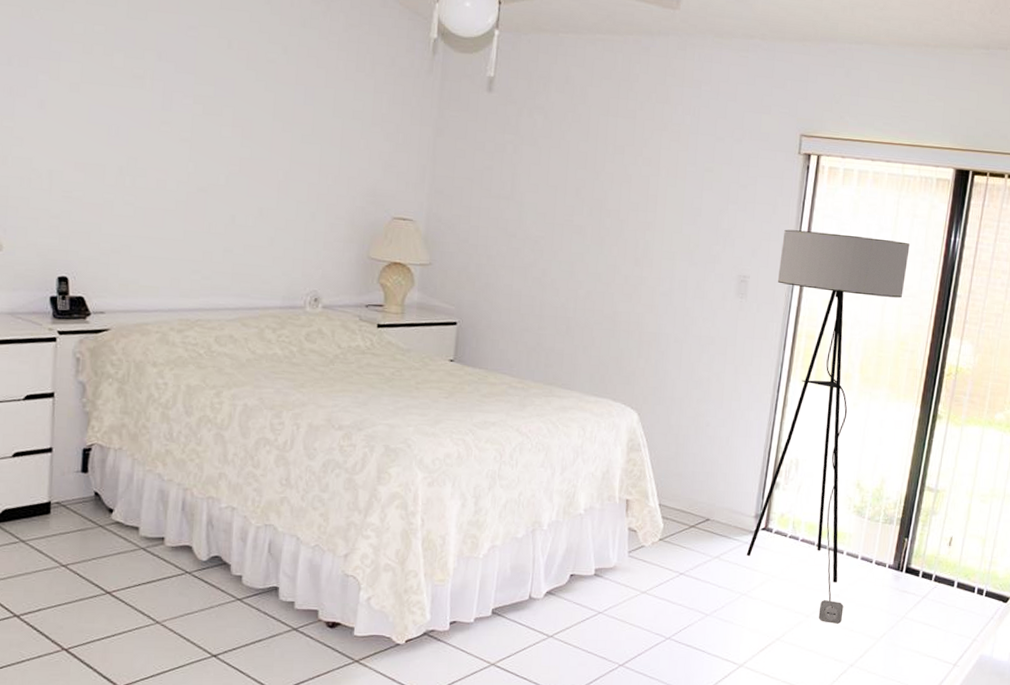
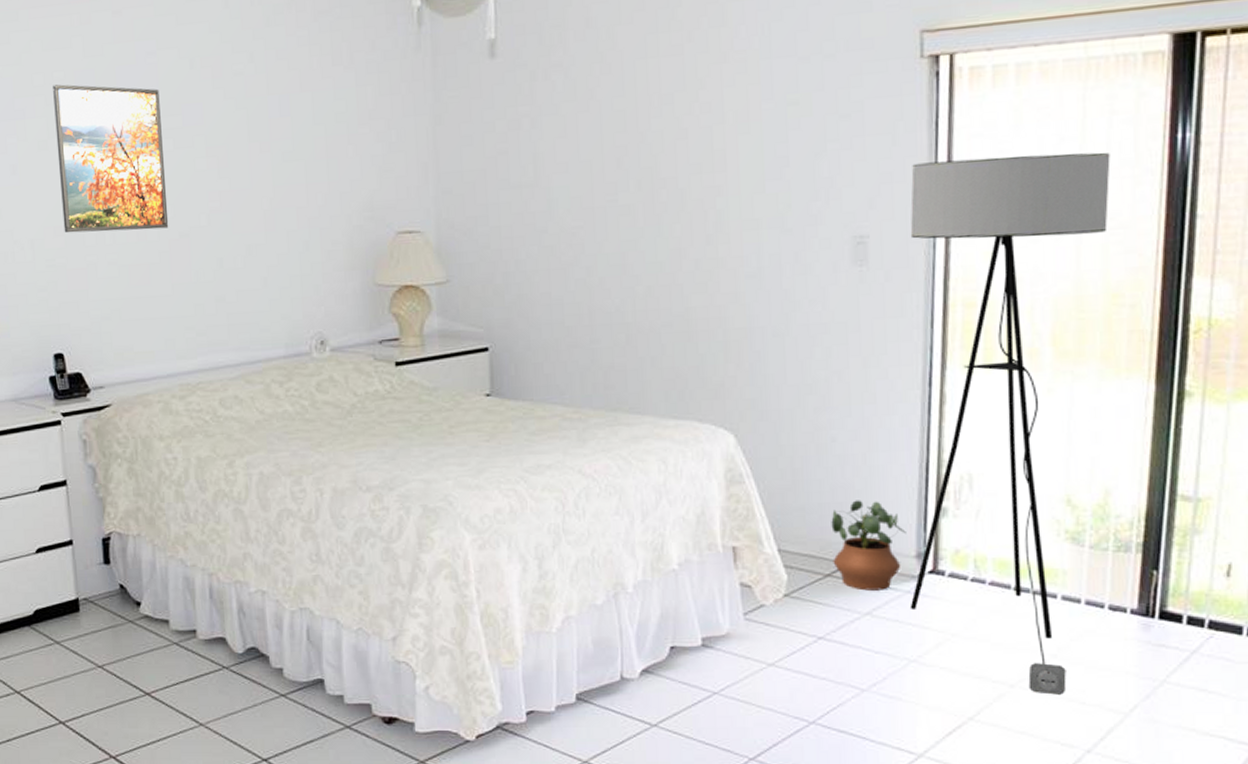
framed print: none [85,36,196,181] -> present [53,84,169,233]
potted plant: none [697,471,750,540] -> present [831,500,906,591]

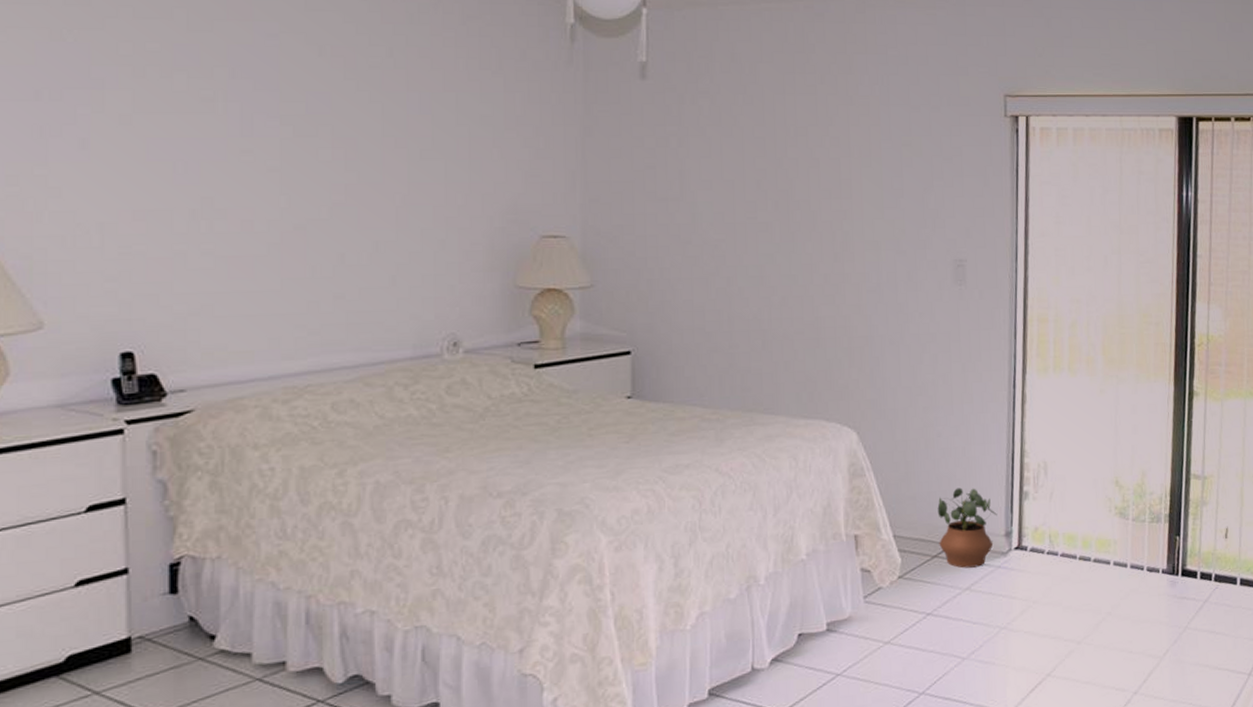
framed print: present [53,84,169,233] -> none [144,56,282,220]
floor lamp: present [909,152,1111,696] -> none [998,201,1140,648]

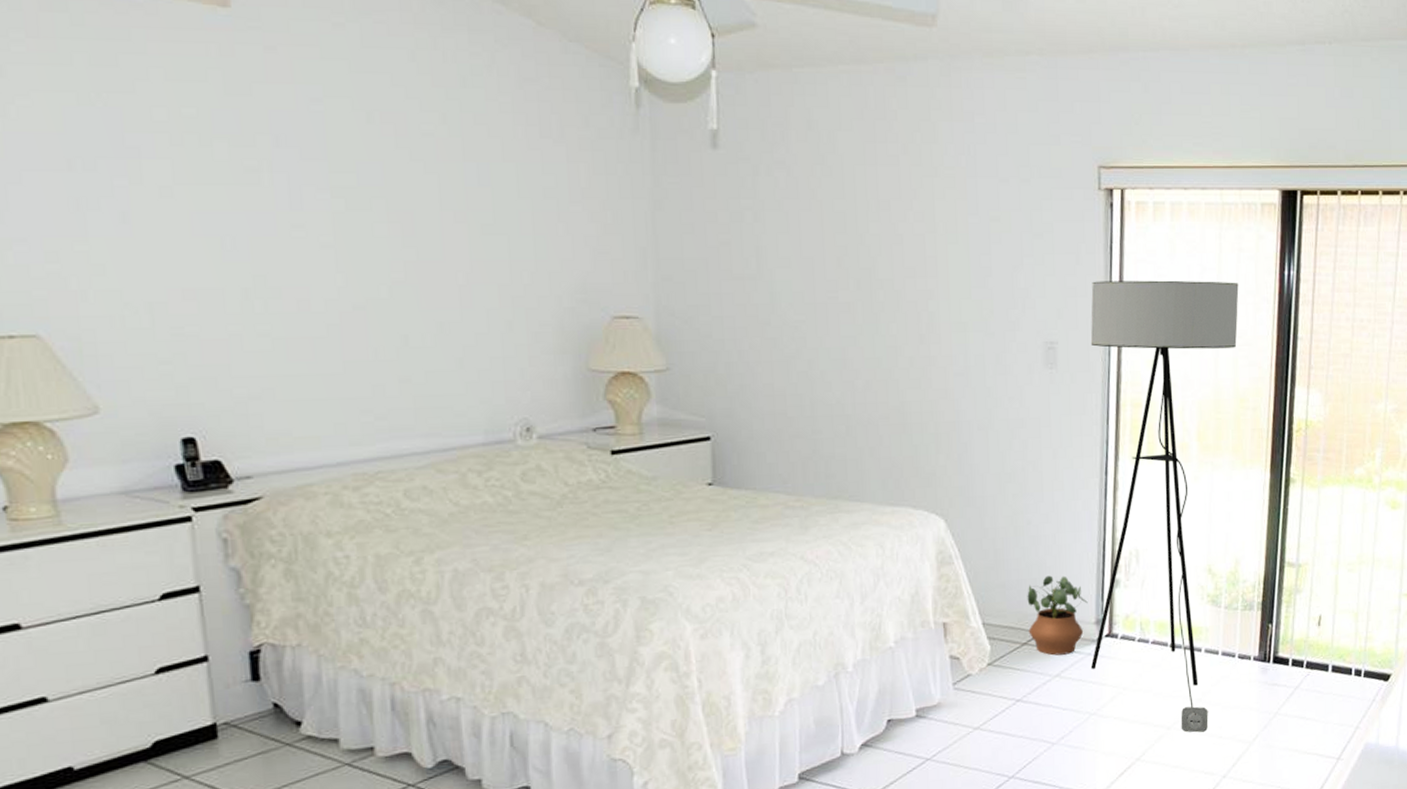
floor lamp: none [998,201,1140,648] -> present [1090,280,1239,733]

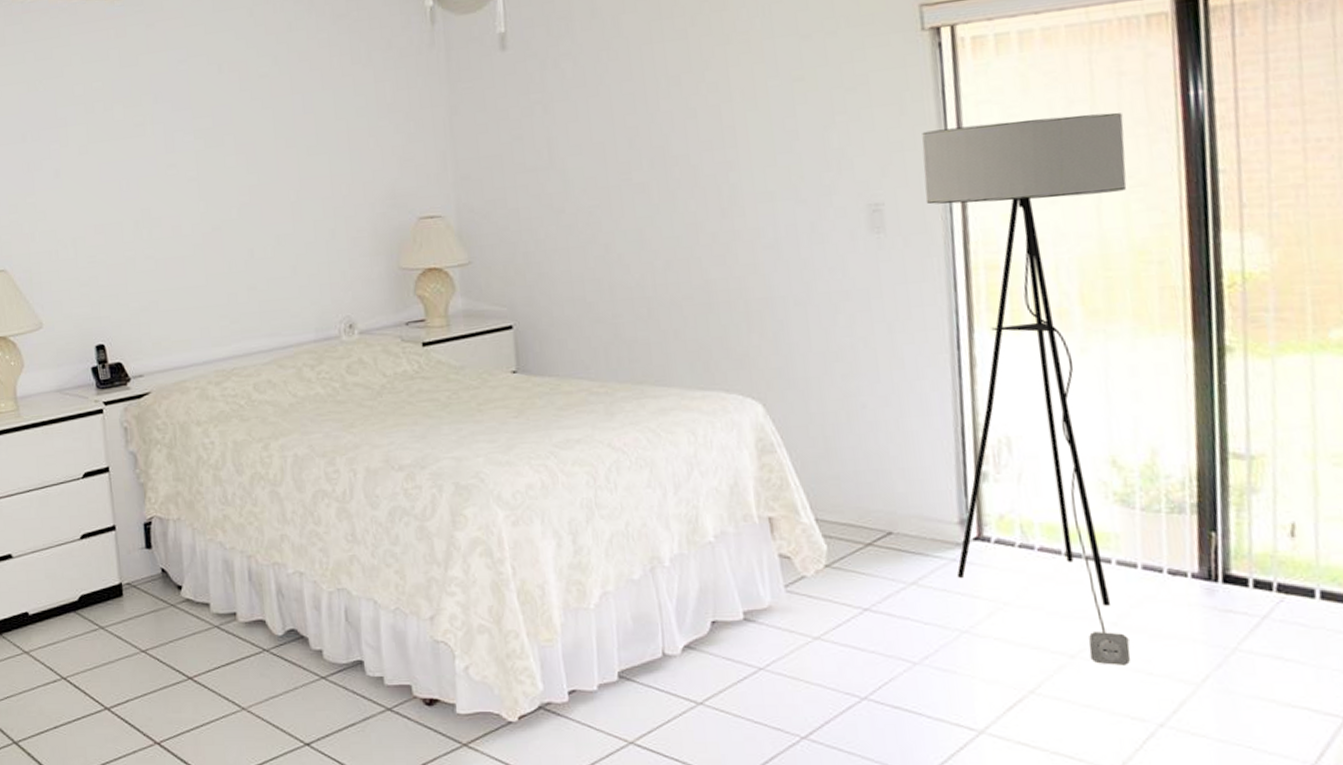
potted plant: present [1027,575,1088,656] -> none [867,466,947,560]

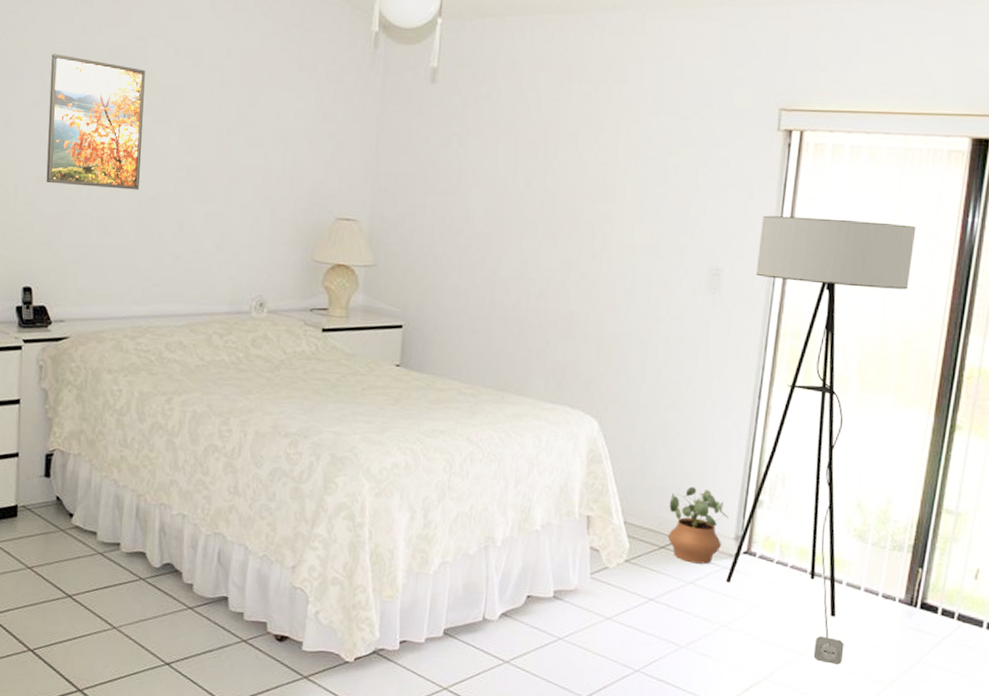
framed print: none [92,93,202,231] -> present [46,54,145,190]
potted plant: none [867,466,947,560] -> present [667,486,729,564]

